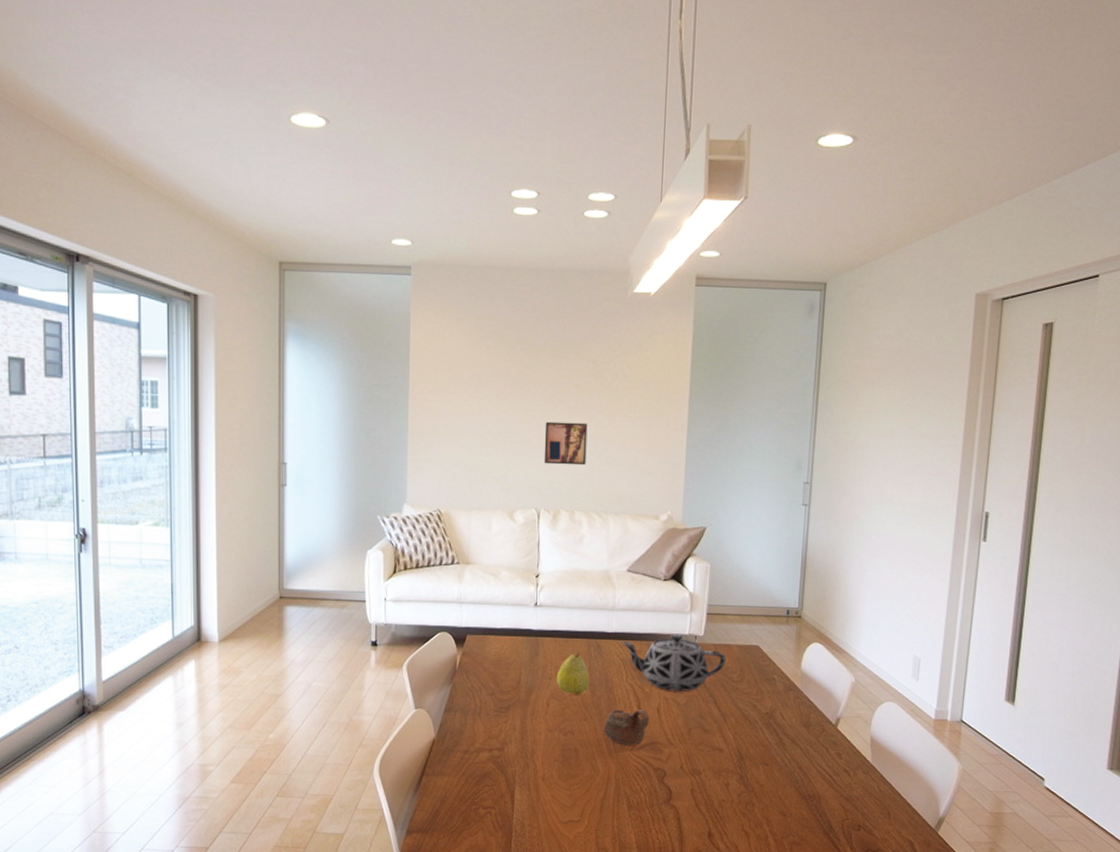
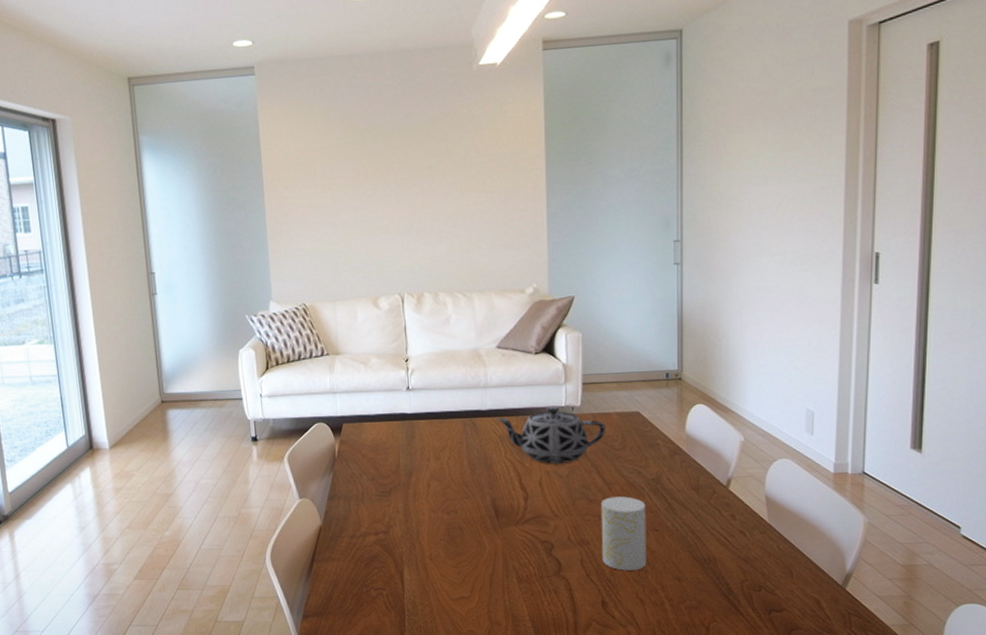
wall art: present [543,421,588,466] -> none [401,203,446,249]
fruit: present [556,651,590,695] -> none [434,431,469,475]
cup: present [604,710,650,746] -> none [487,484,532,521]
cup: none [712,728,758,803] -> present [600,496,647,571]

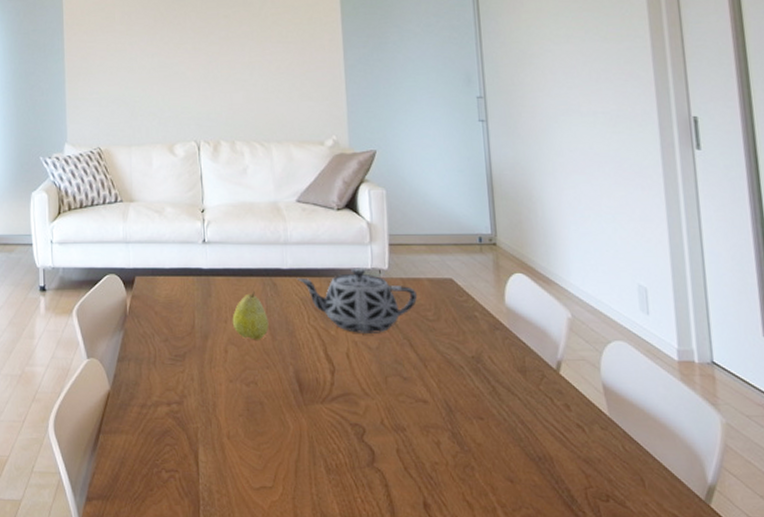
fruit: none [434,431,469,475] -> present [232,291,269,340]
cup: present [600,496,647,571] -> none [416,375,473,466]

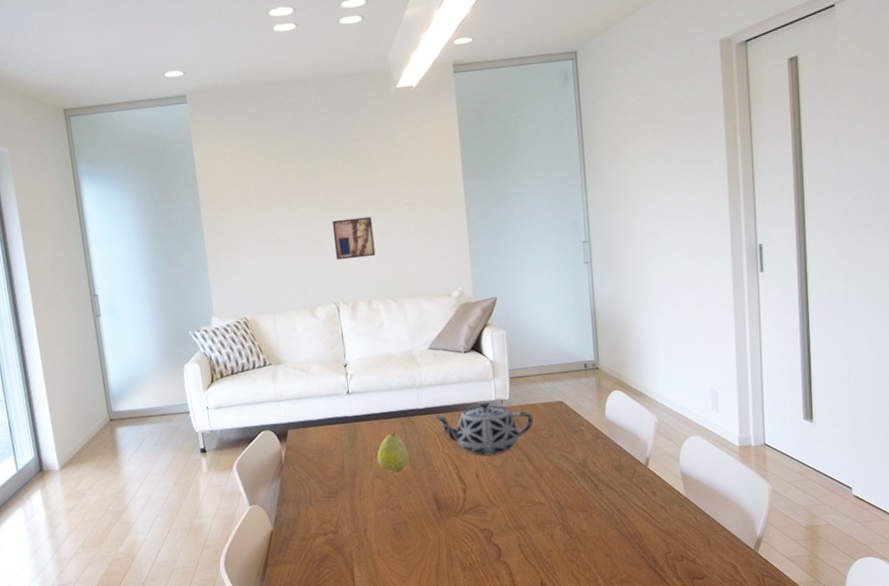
wall art: none [197,52,242,96] -> present [332,216,376,261]

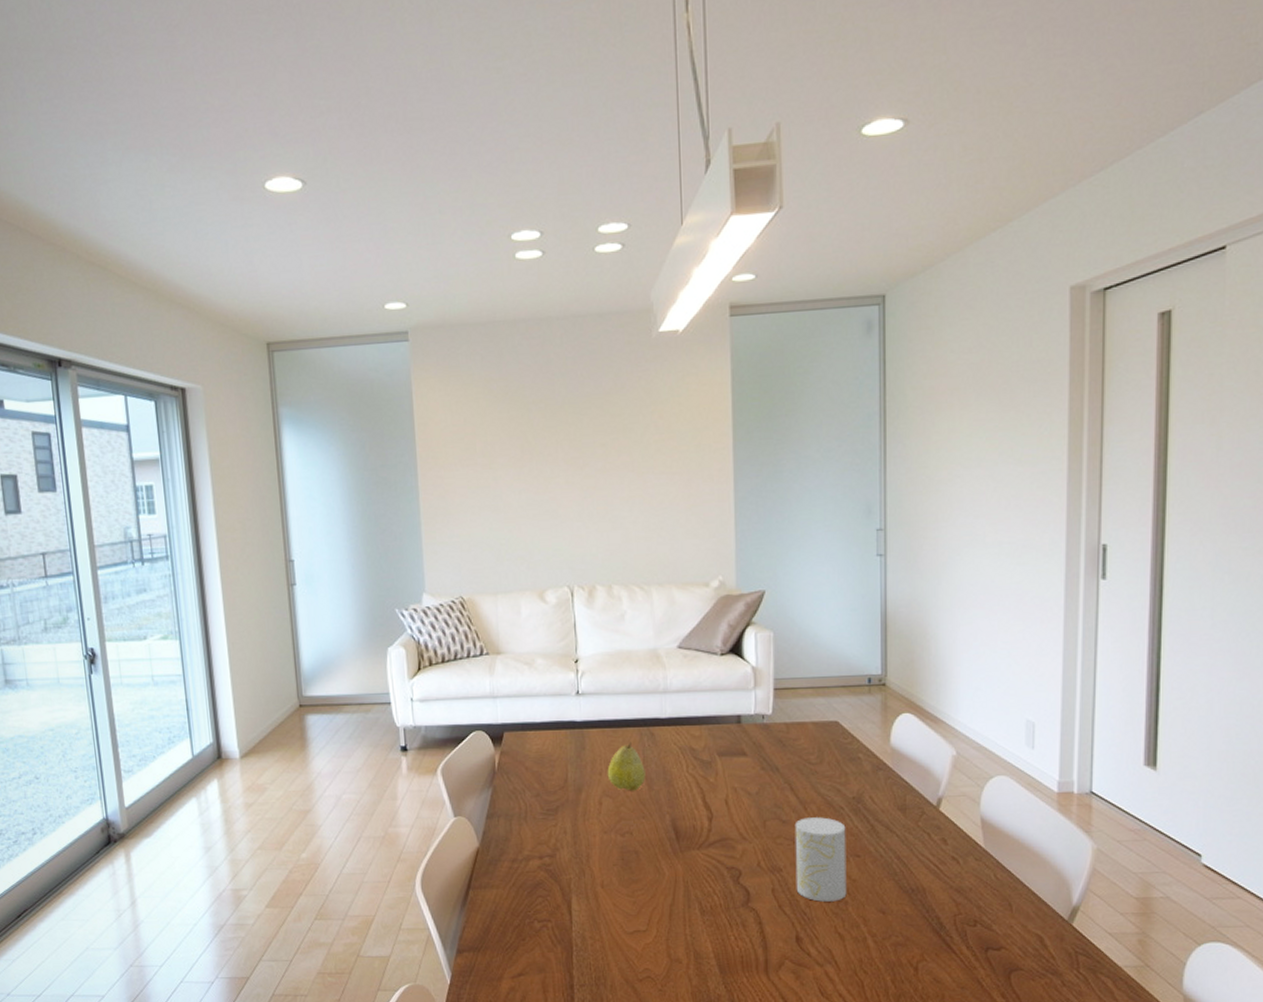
wall art: present [332,216,376,261] -> none [570,485,621,536]
teapot: present [431,400,533,456] -> none [675,714,800,780]
cup: none [533,481,579,552] -> present [794,817,847,902]

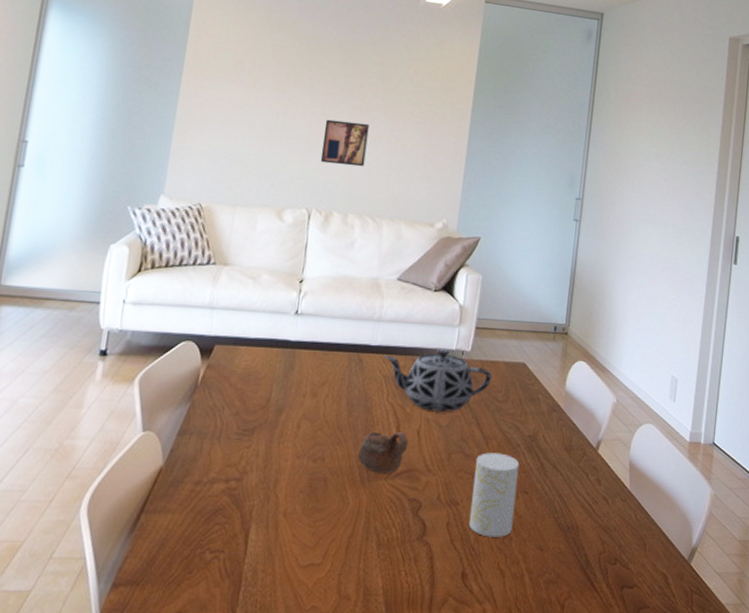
wall art: none [570,485,621,536] -> present [320,119,370,167]
fruit: present [607,742,646,791] -> none [310,366,348,416]
cup: none [666,802,717,844] -> present [358,432,409,474]
teapot: none [675,714,800,780] -> present [383,348,492,412]

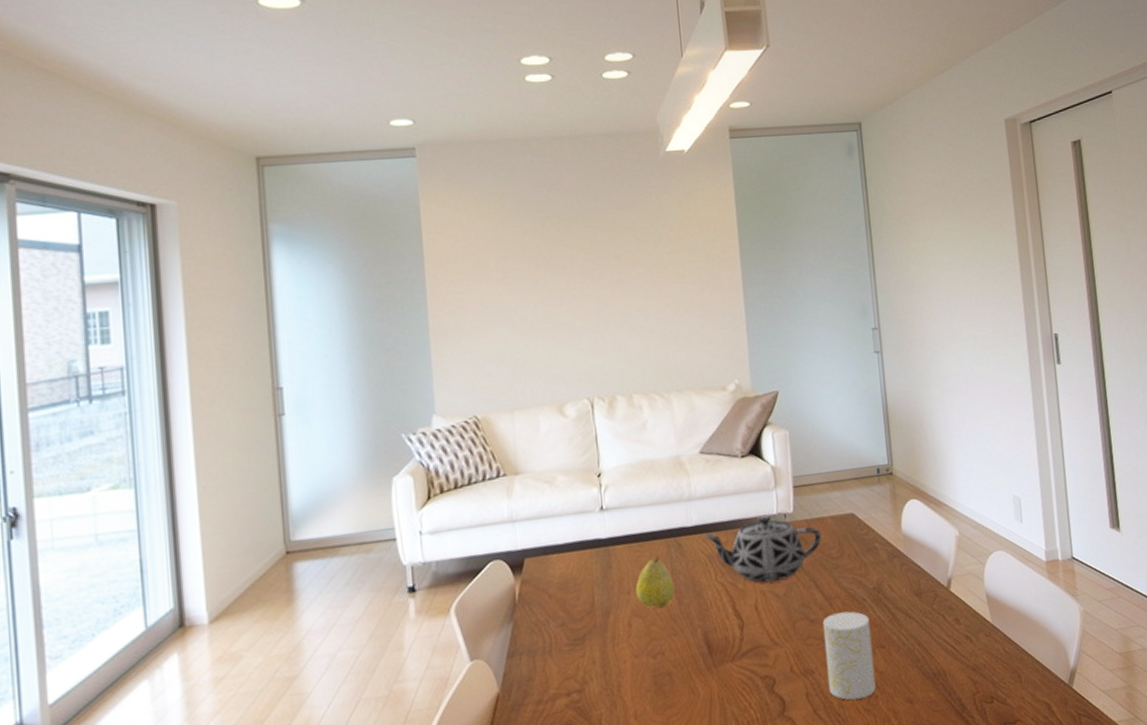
fruit: none [310,366,348,416] -> present [635,555,675,608]
wall art: present [320,119,370,167] -> none [587,295,639,347]
cup: present [358,432,409,474] -> none [698,610,748,657]

